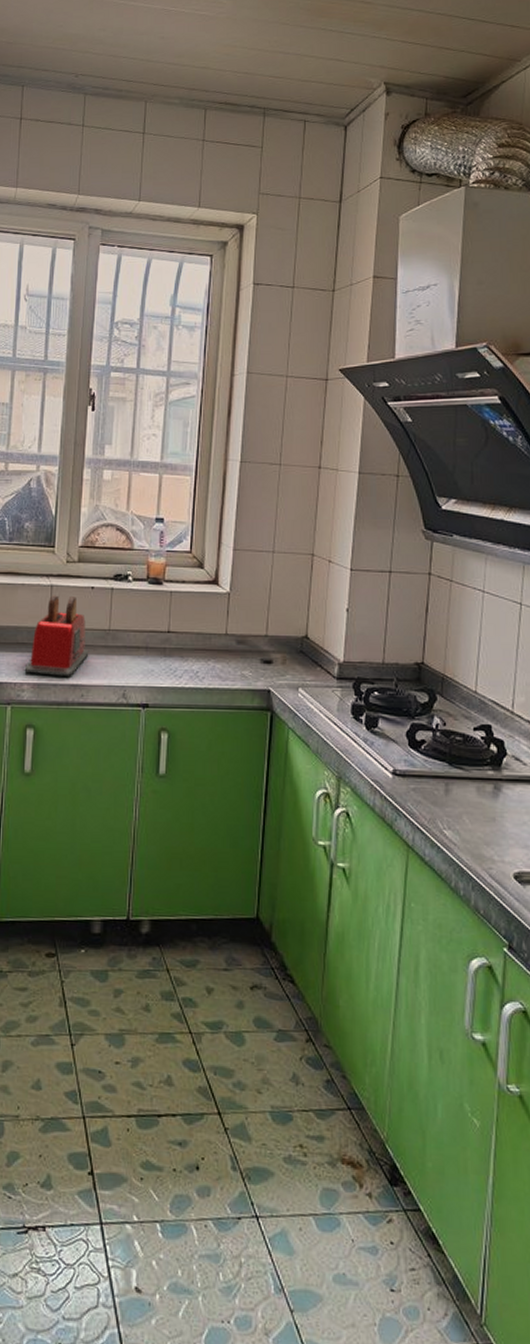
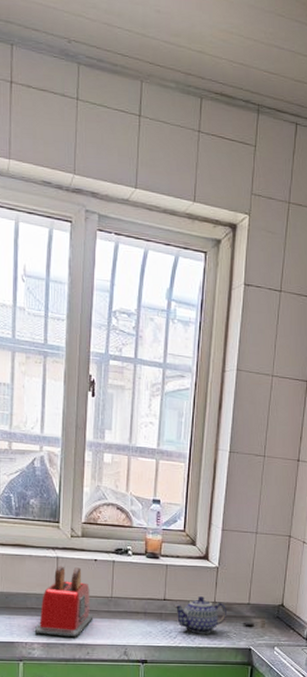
teapot: none [179,628,240,673] -> present [174,596,226,634]

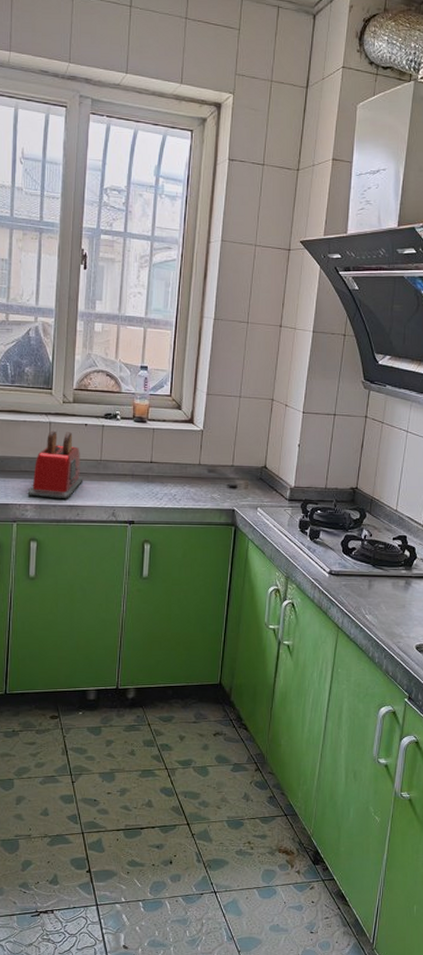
teapot: present [174,596,226,634] -> none [160,459,211,496]

